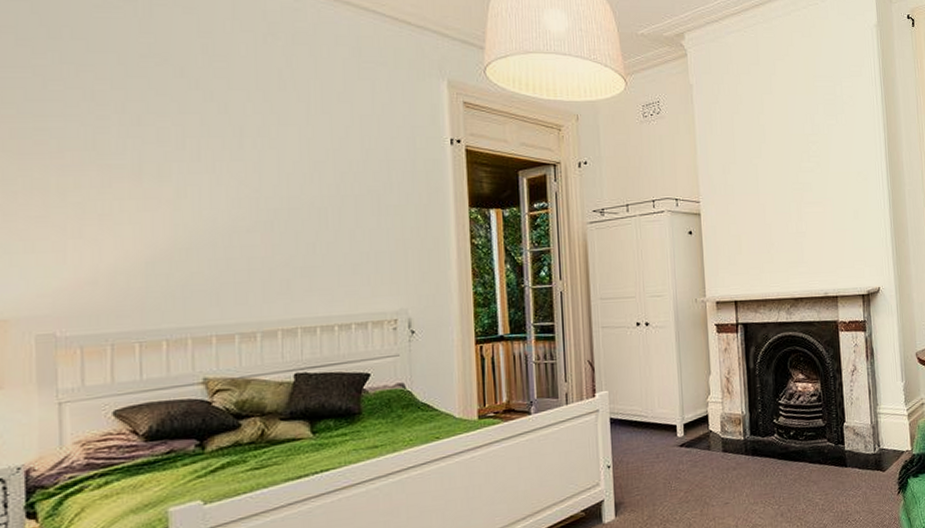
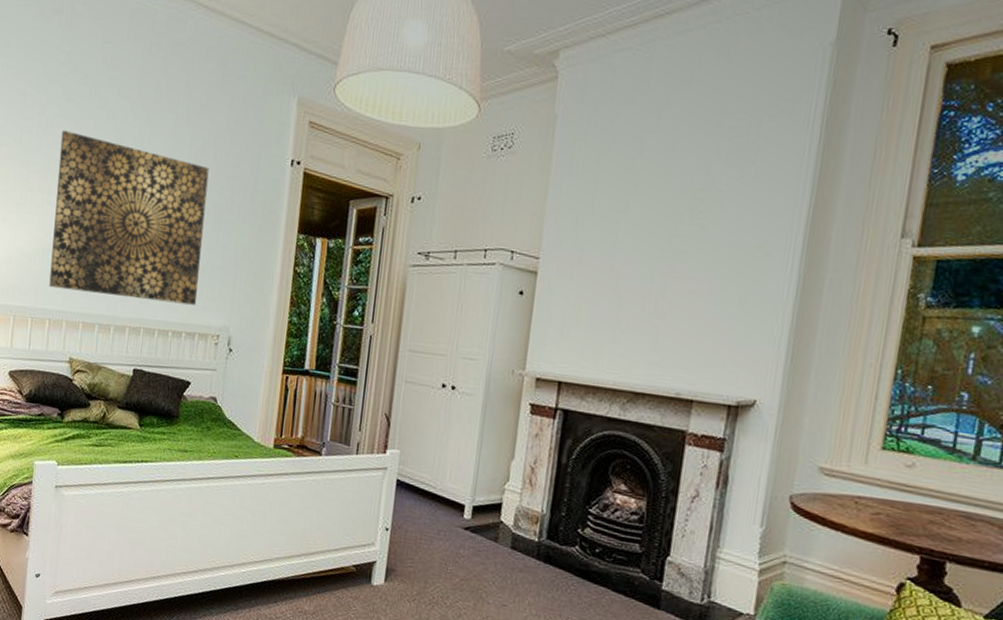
wall art: none [154,128,365,304] -> present [49,130,209,305]

